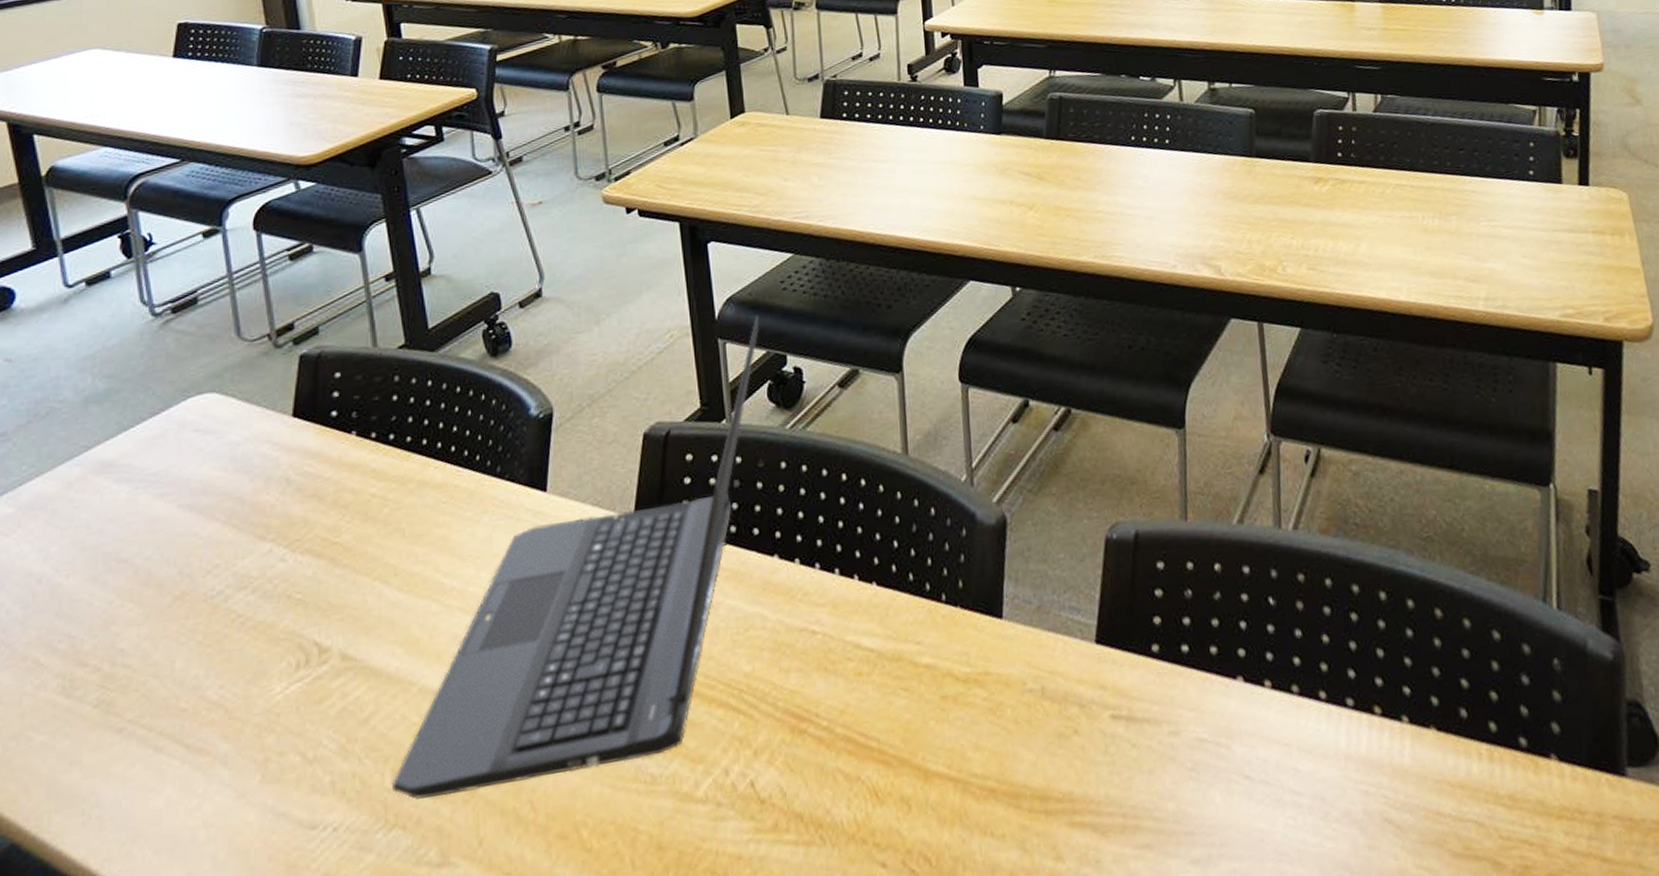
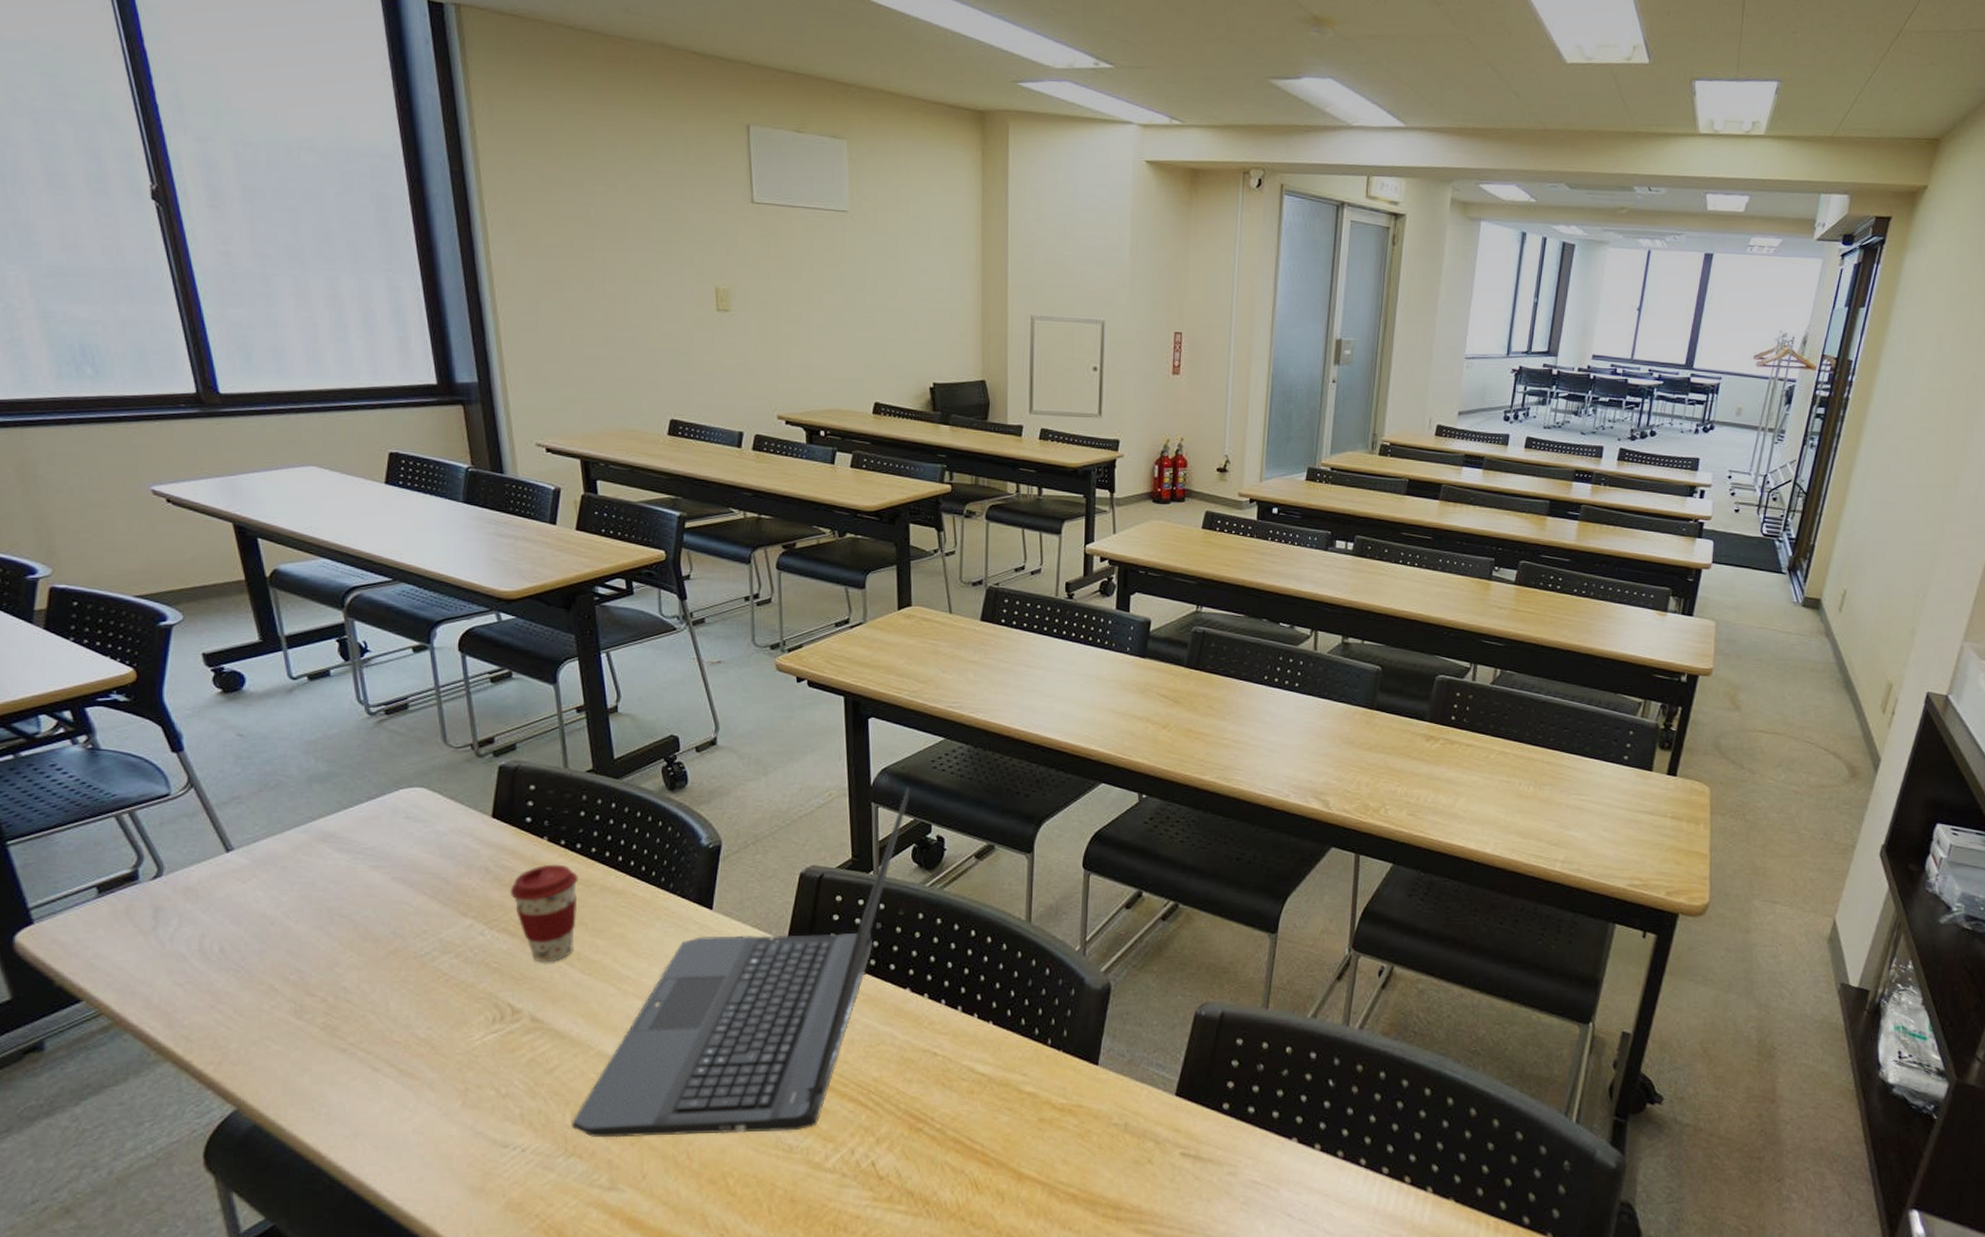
coffee cup: none [314,462,393,586] -> present [510,864,578,963]

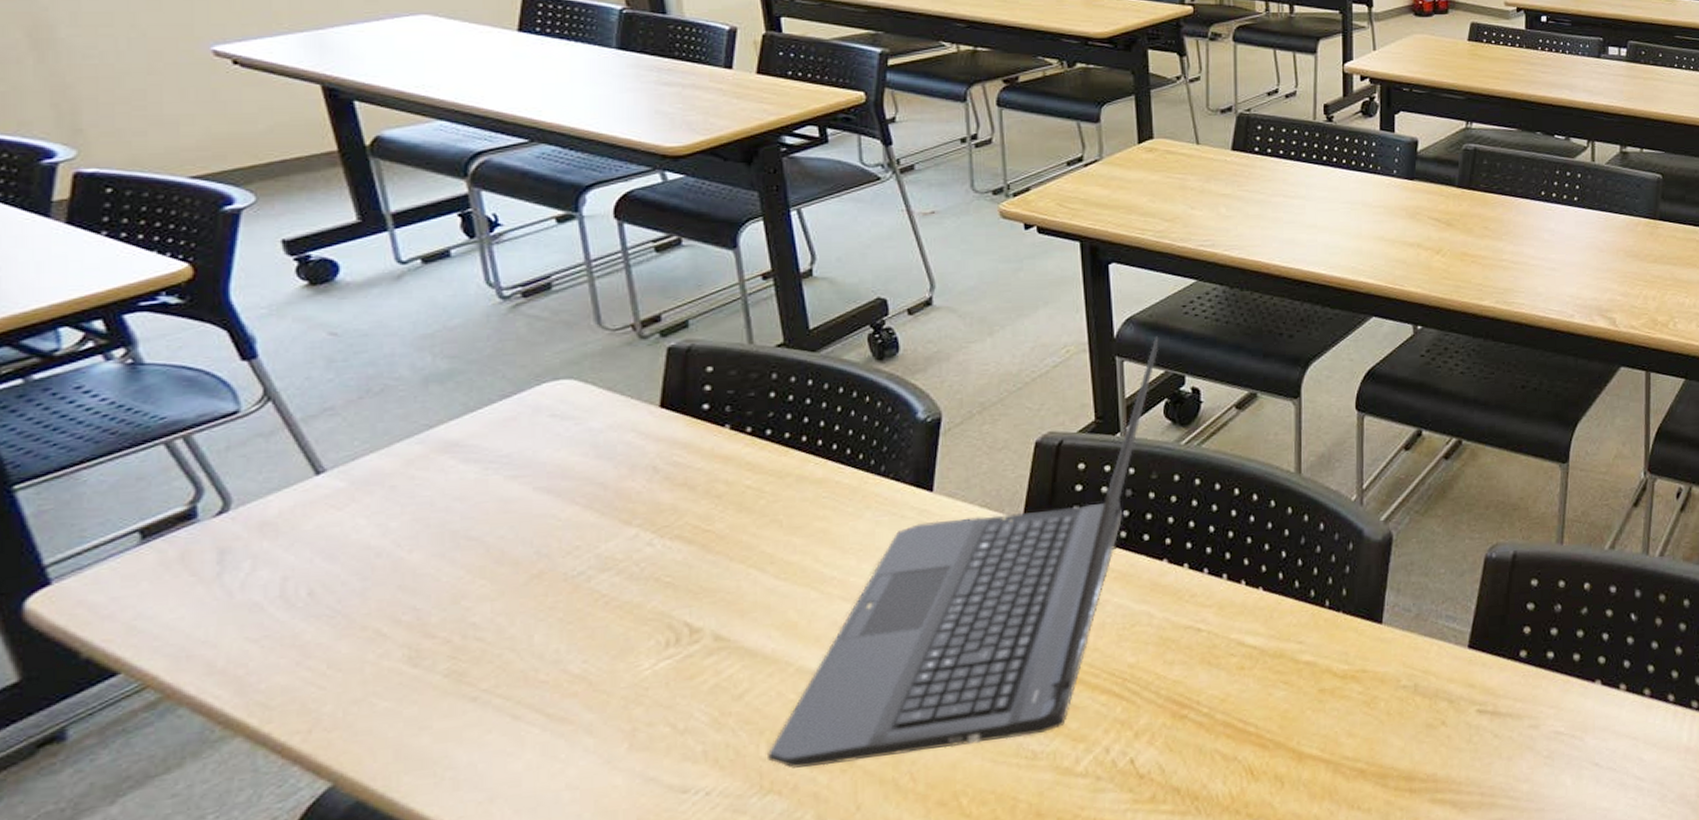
coffee cup: present [510,864,578,963] -> none [684,455,769,571]

